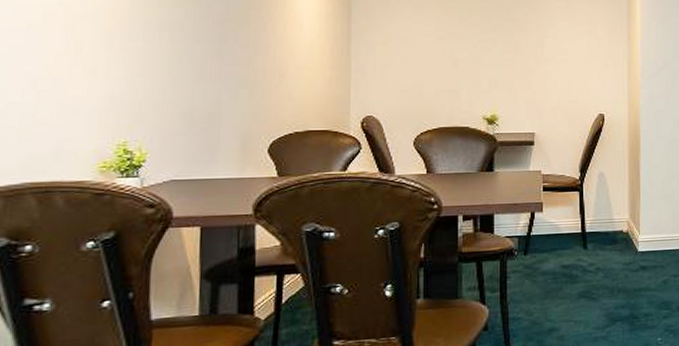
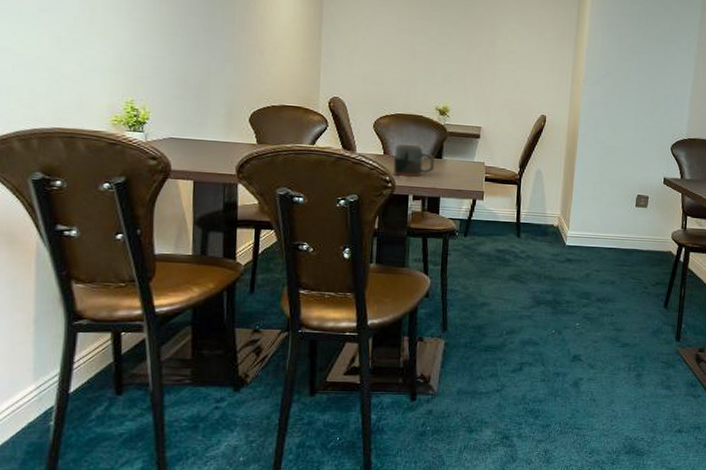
mug: none [438,159,486,195] -> present [393,143,435,177]

